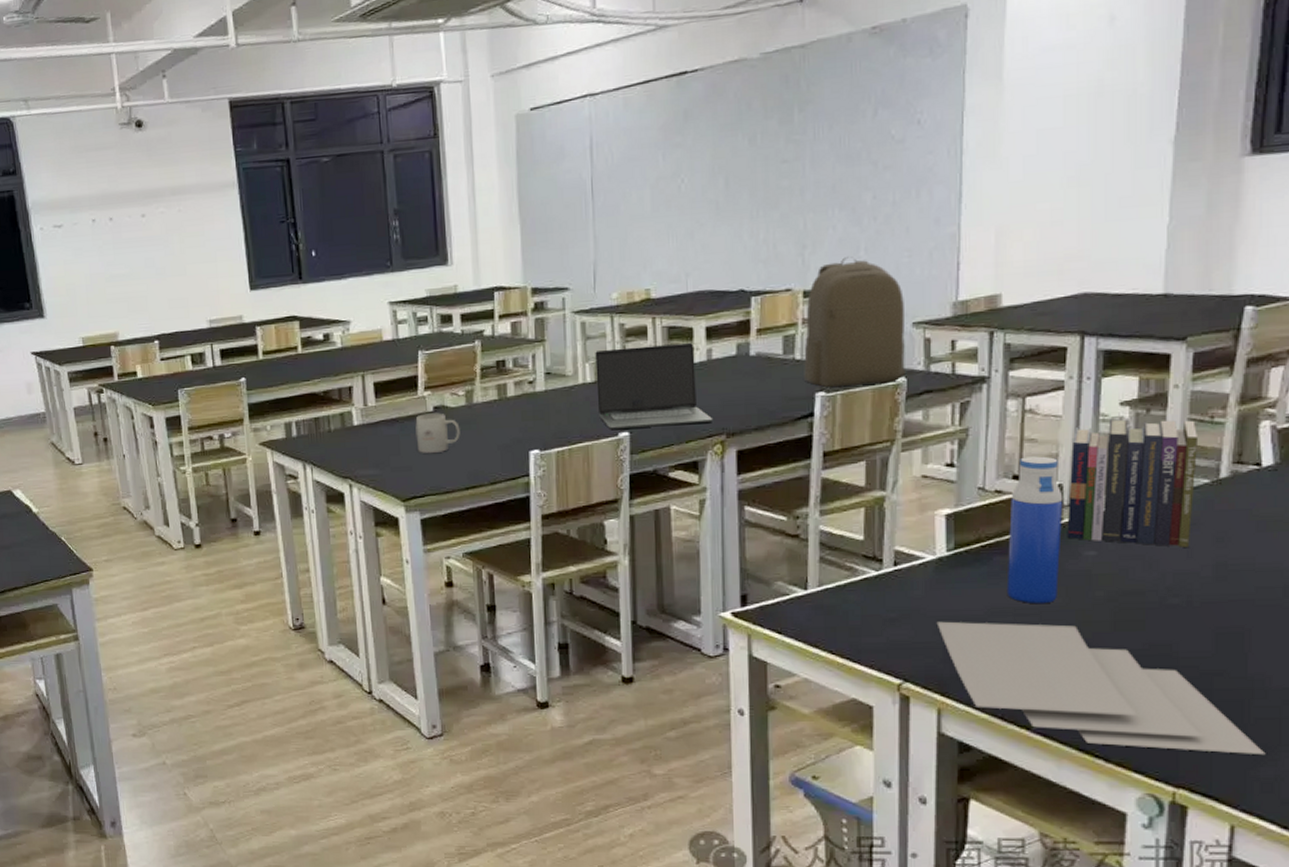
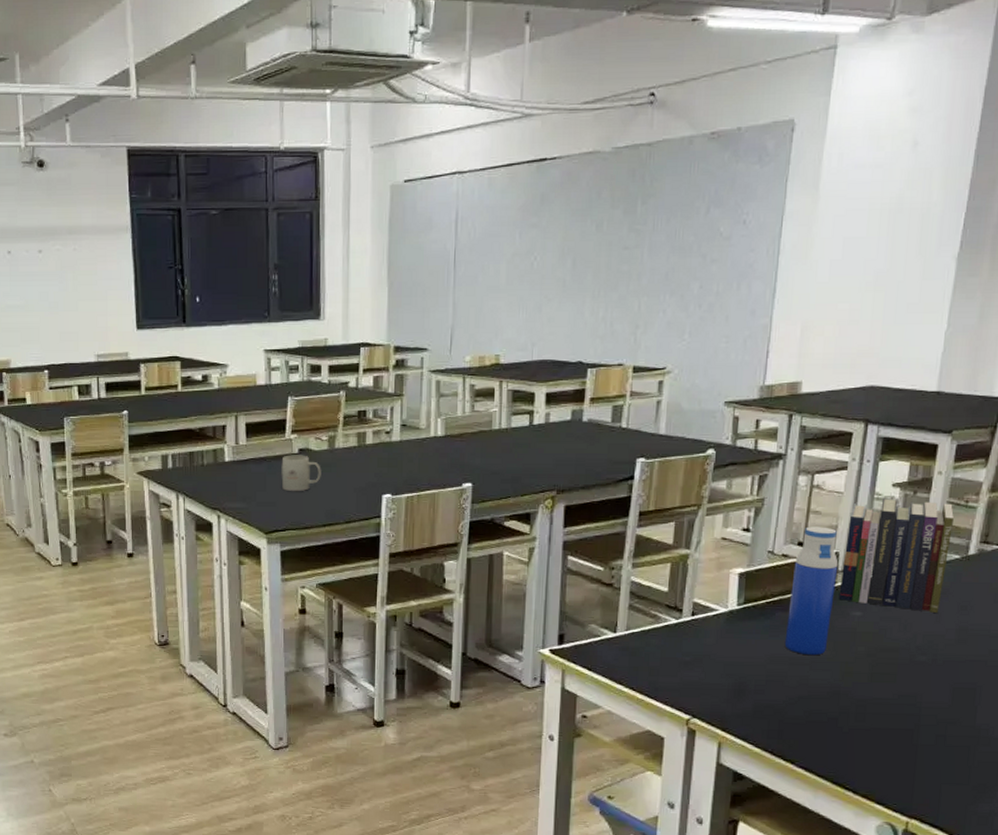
laptop: present [595,342,713,431] -> none [445,405,547,481]
backpack: present [804,257,905,388] -> none [628,339,719,455]
papers: present [936,621,1266,756] -> none [723,666,984,794]

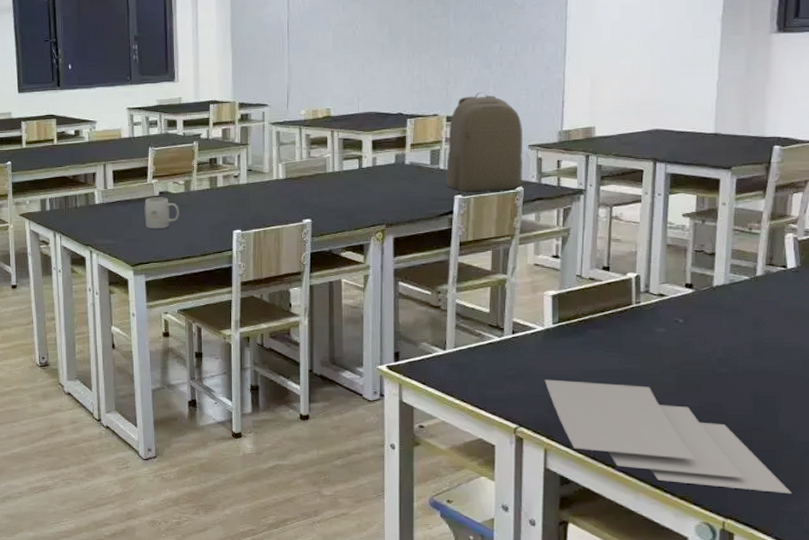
backpack: none [628,339,719,455] -> present [446,92,523,192]
papers: none [723,666,984,794] -> present [544,379,792,495]
water bottle: present [784,526,839,656] -> none [597,253,640,369]
books: present [838,497,955,613] -> none [643,226,741,328]

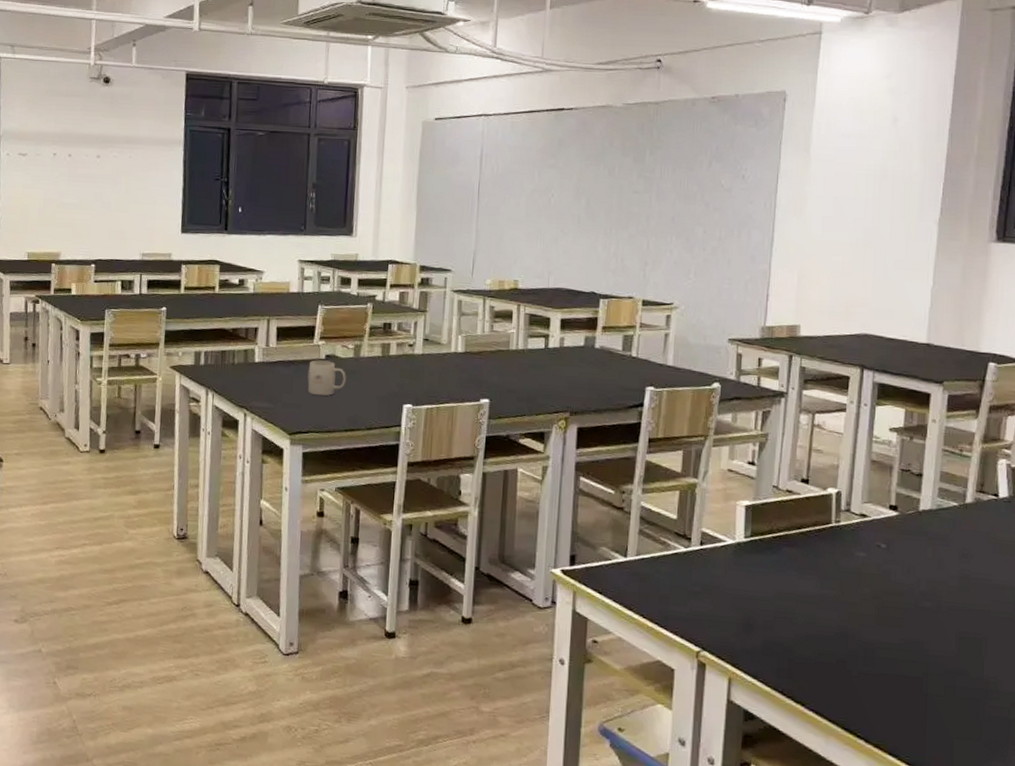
backpack: present [446,92,523,192] -> none [638,277,723,387]
papers: present [544,379,792,495] -> none [732,599,997,751]

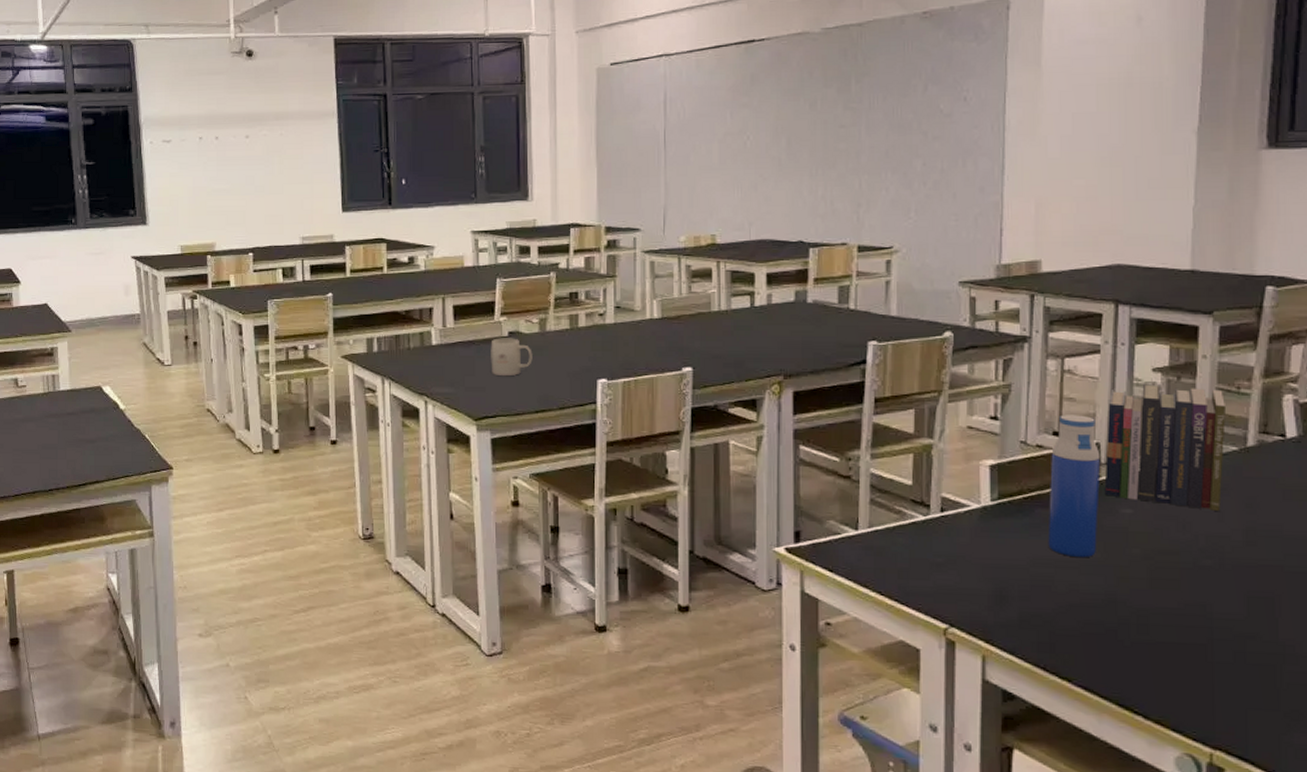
water bottle: none [791,464,841,594] -> present [1048,415,1101,558]
books: none [842,441,950,559] -> present [1104,383,1227,511]

